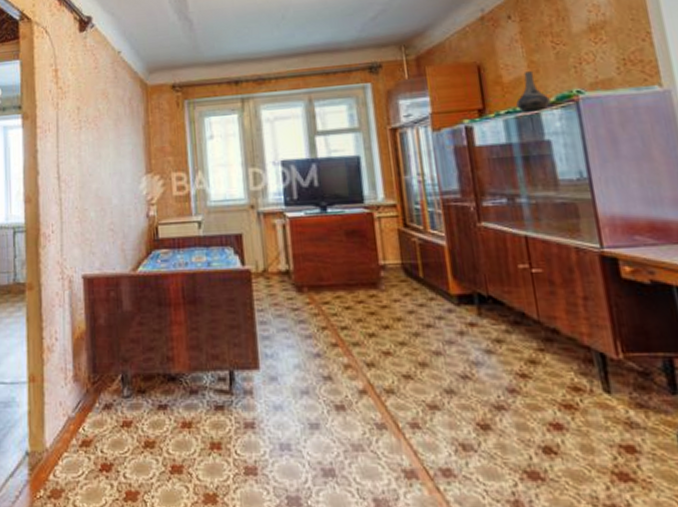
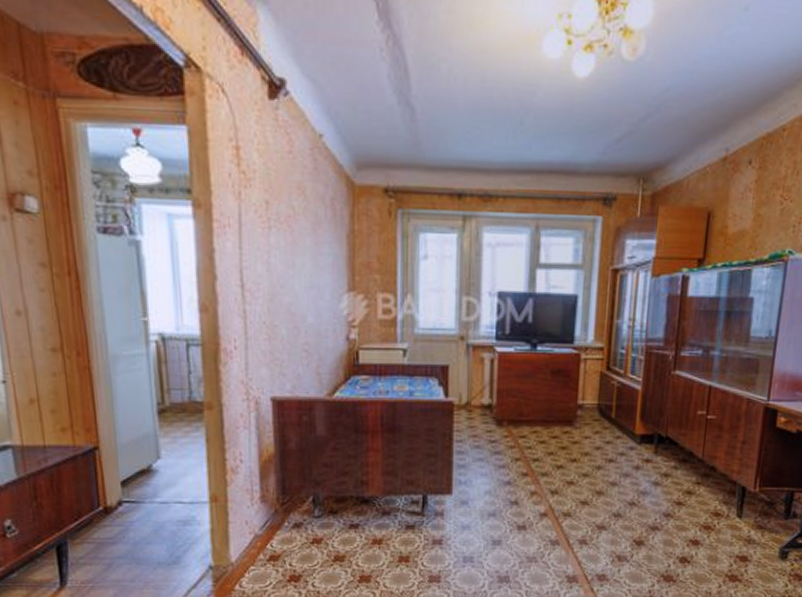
decorative vase: present [516,71,551,112] -> none [733,225,764,267]

